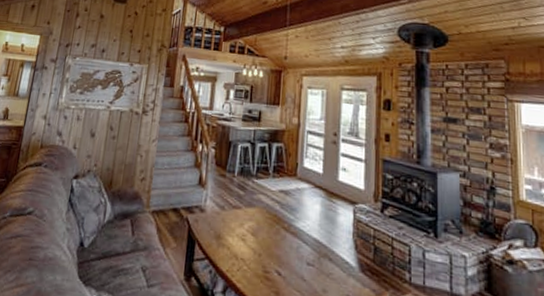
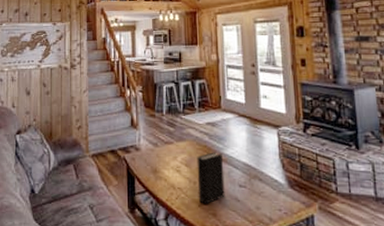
book: none [262,223,293,281] -> present [197,152,225,204]

